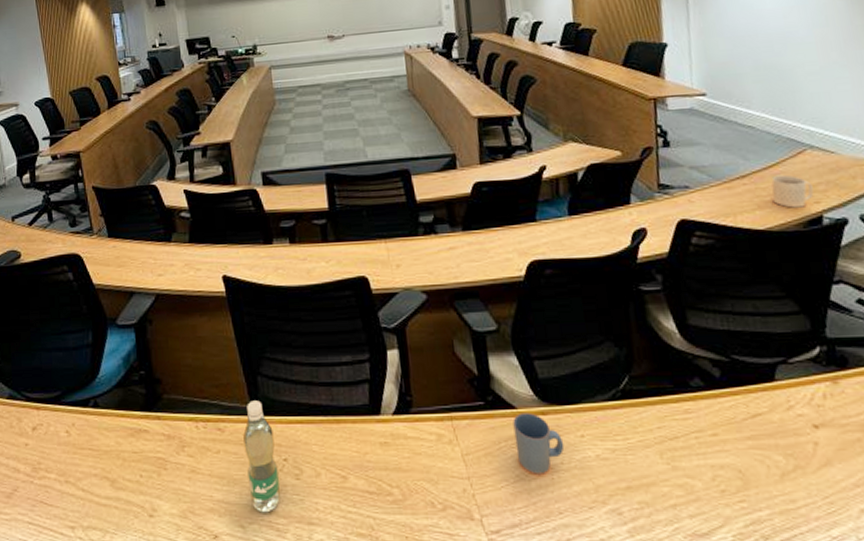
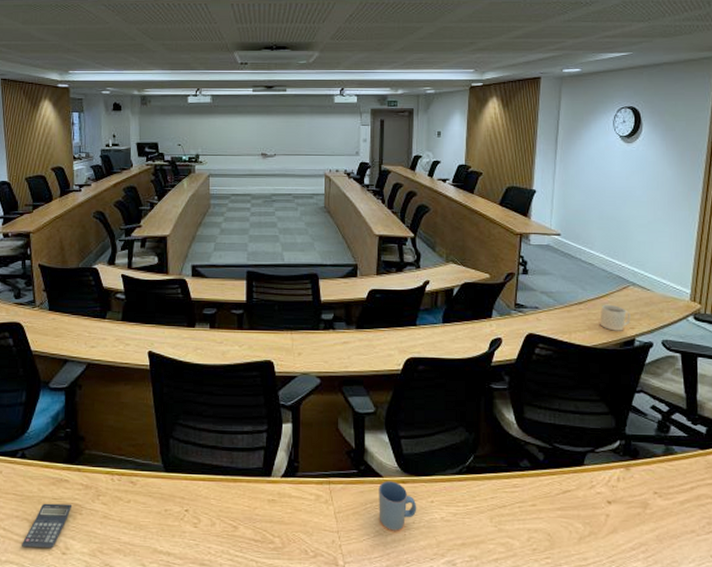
calculator: none [104,458,156,511] -> present [22,503,73,549]
bottle: present [243,400,281,513] -> none [152,459,180,554]

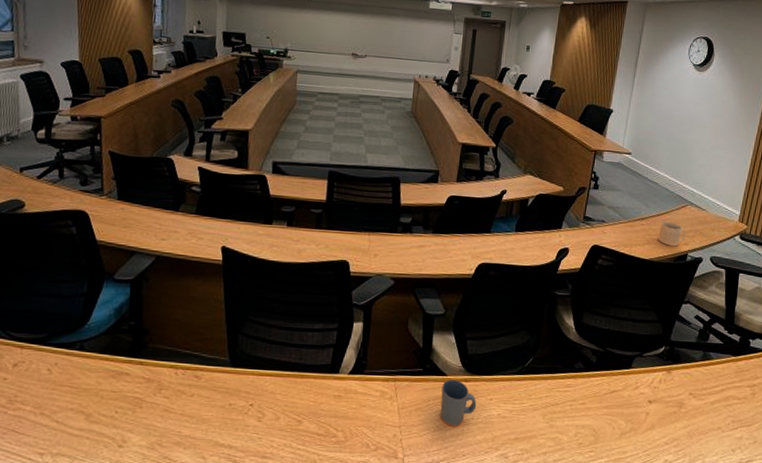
calculator: present [22,503,73,549] -> none [75,396,132,441]

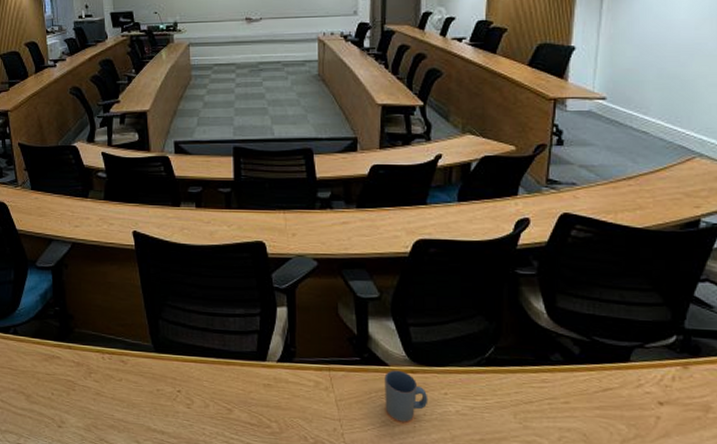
mug: present [658,221,686,247] -> none [654,179,695,211]

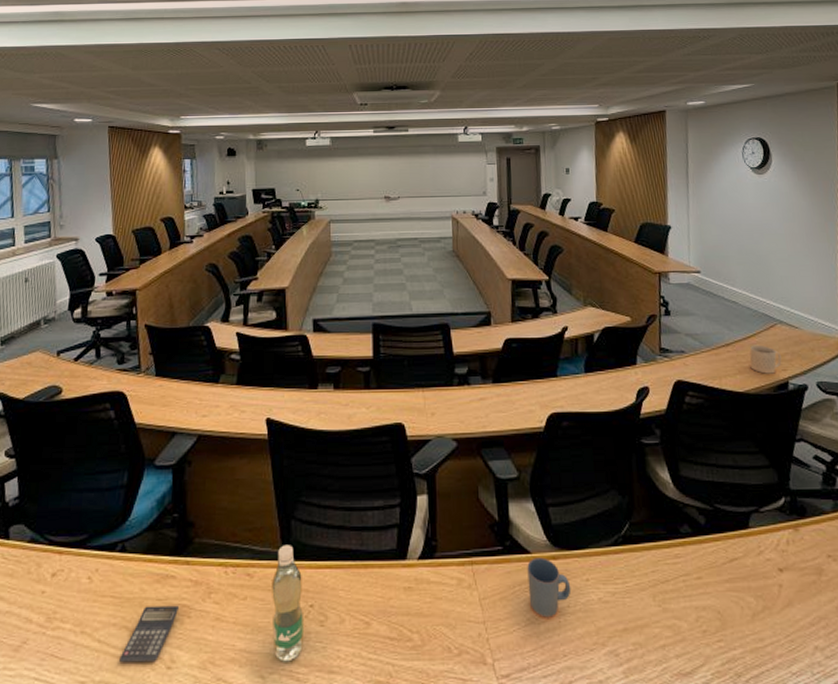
calculator: none [19,378,66,421] -> present [119,605,180,663]
bottle: none [143,340,173,433] -> present [272,545,305,662]
mug: none [654,179,695,211] -> present [749,344,782,374]

